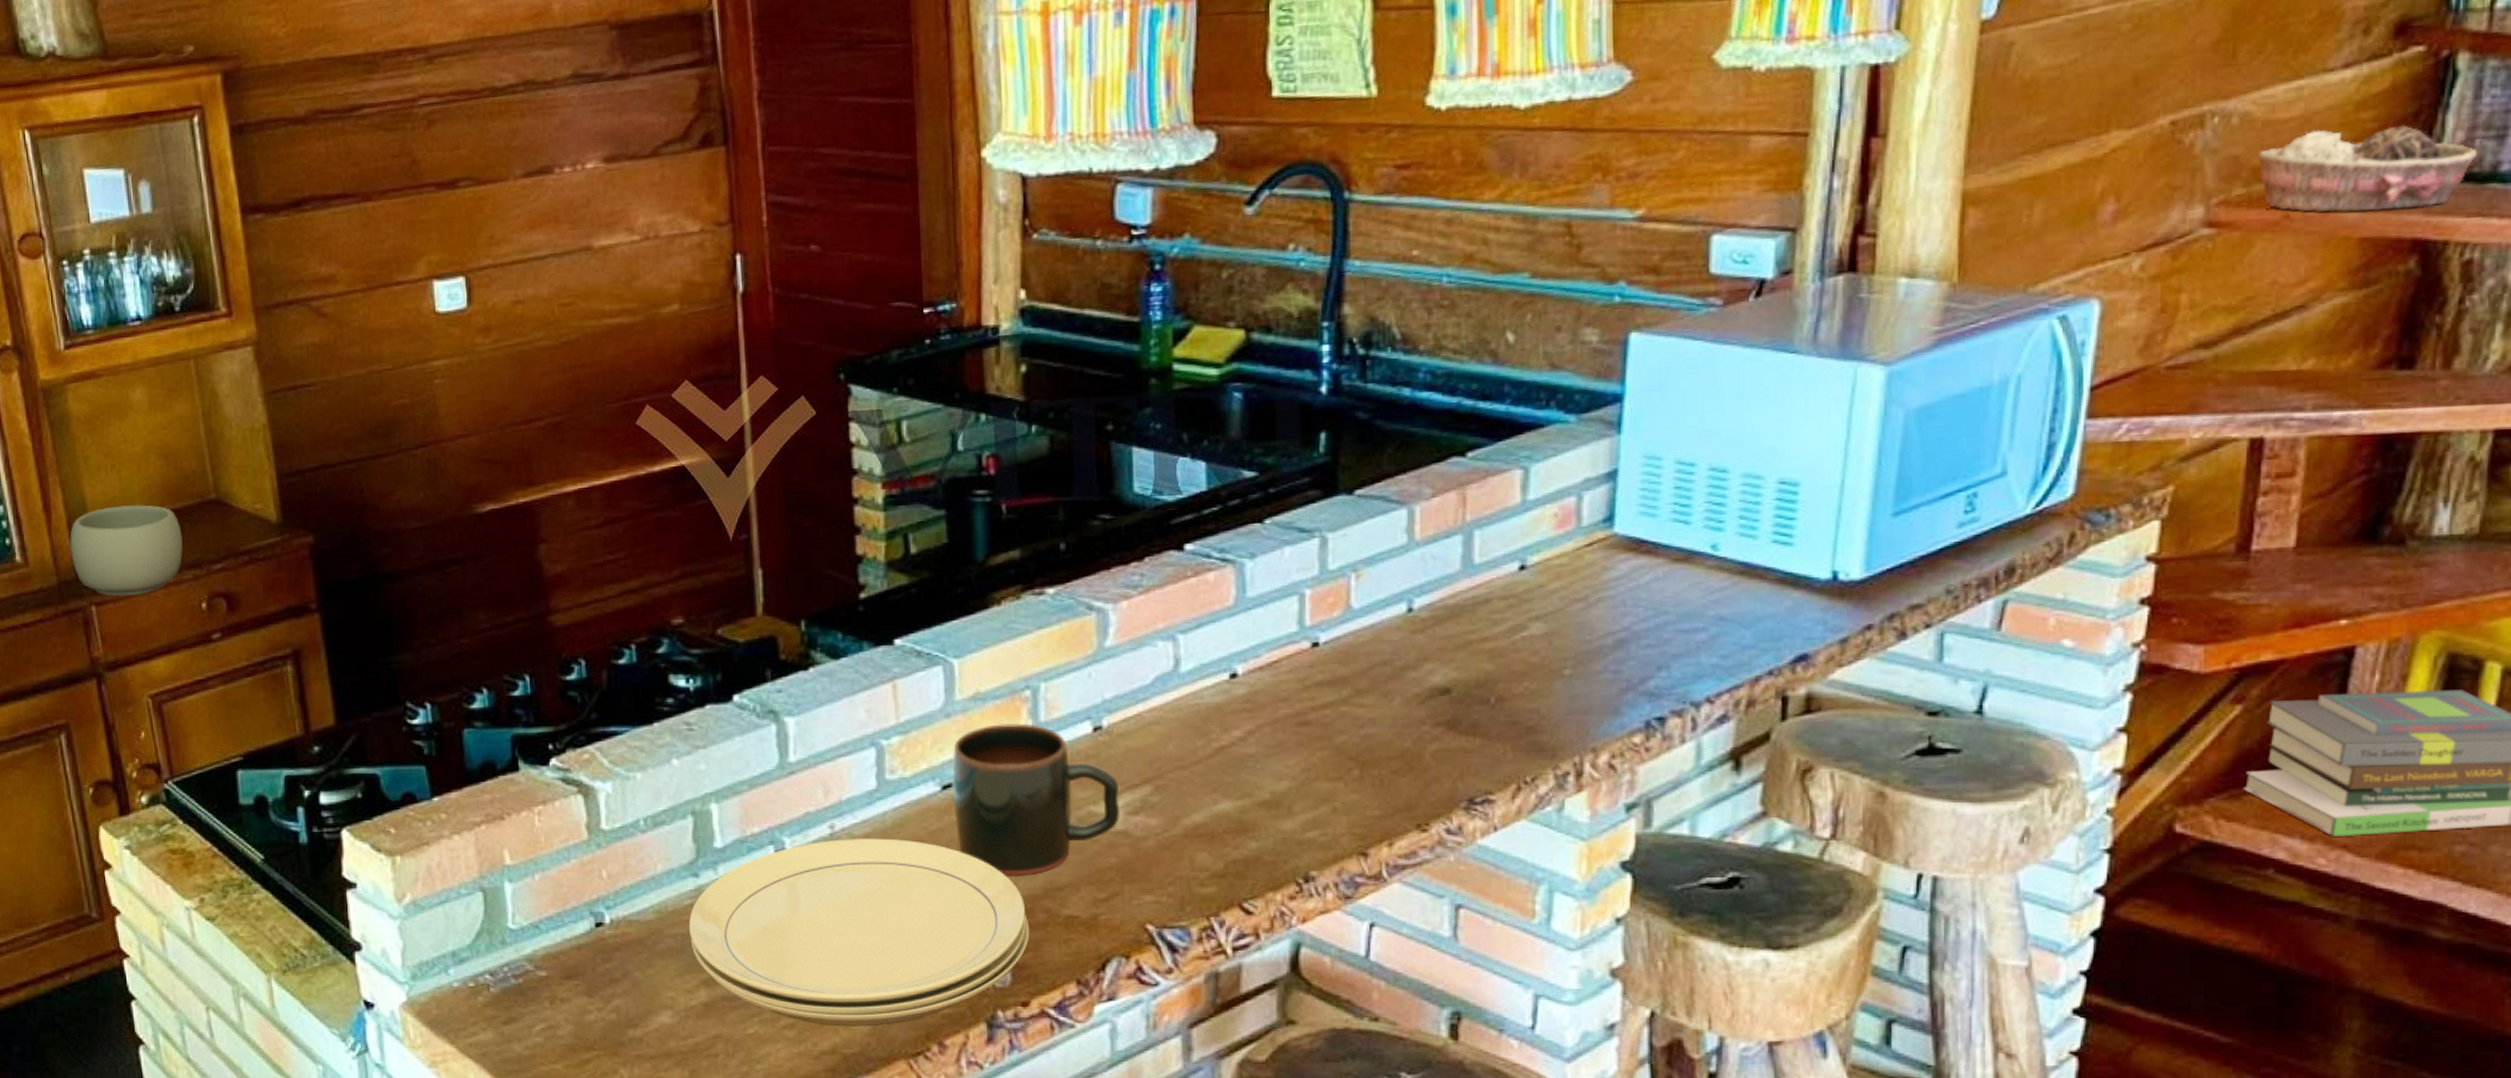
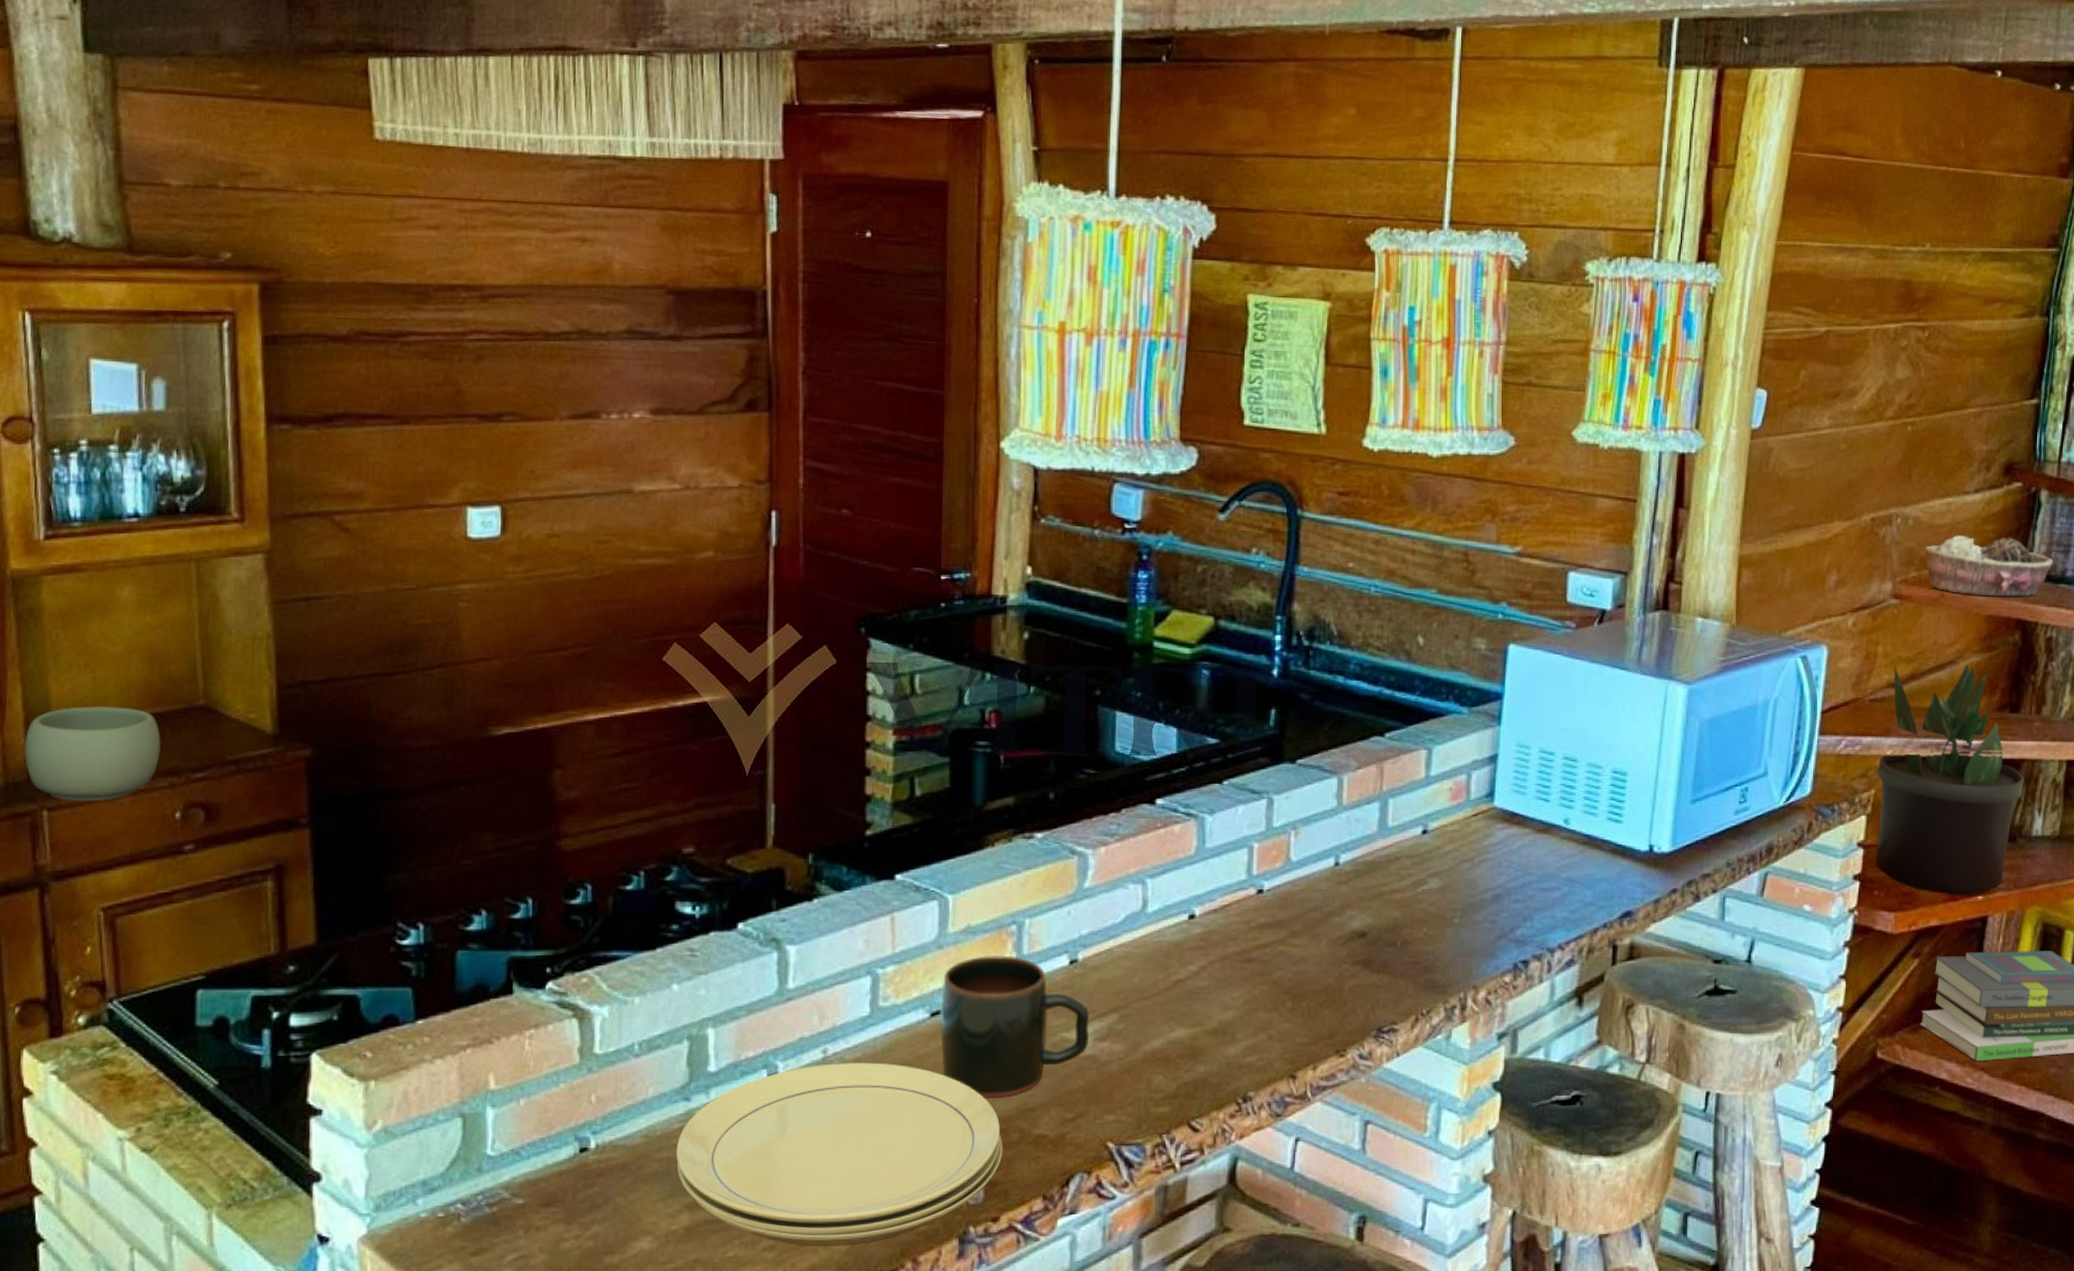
planter: none [2174,309,2421,620] -> present [1875,665,2024,896]

